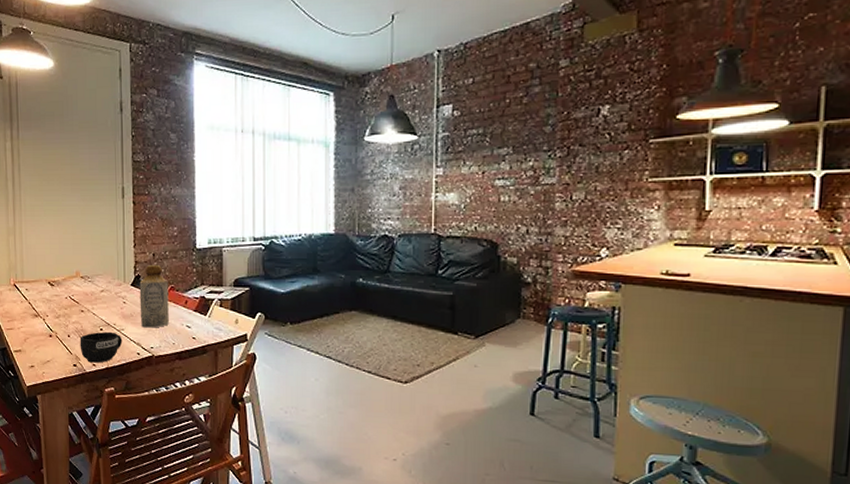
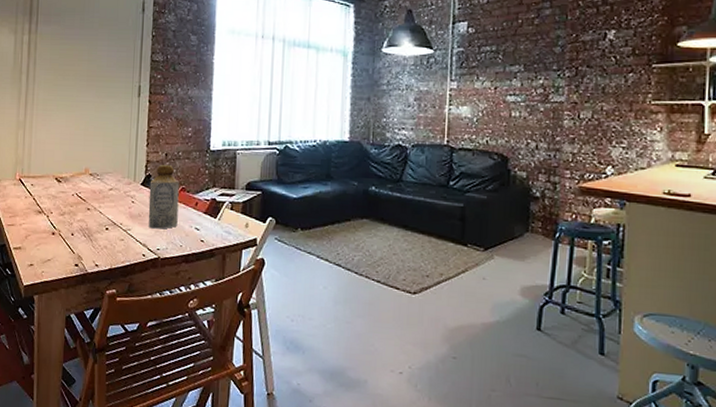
mug: present [80,331,123,363] -> none [83,231,128,264]

